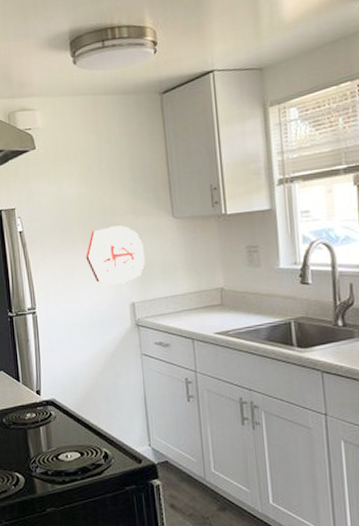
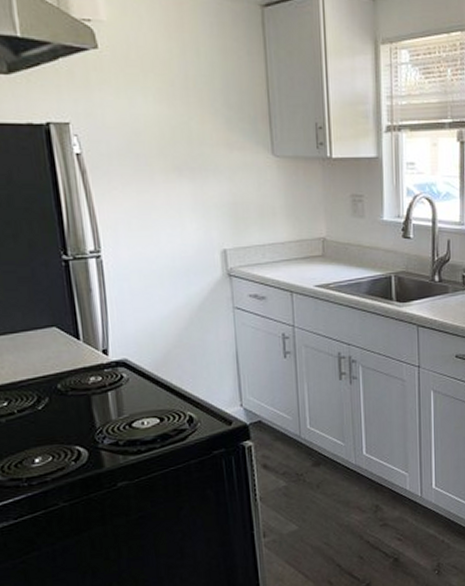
decorative plate: present [86,225,146,285] -> none [166,158,240,227]

